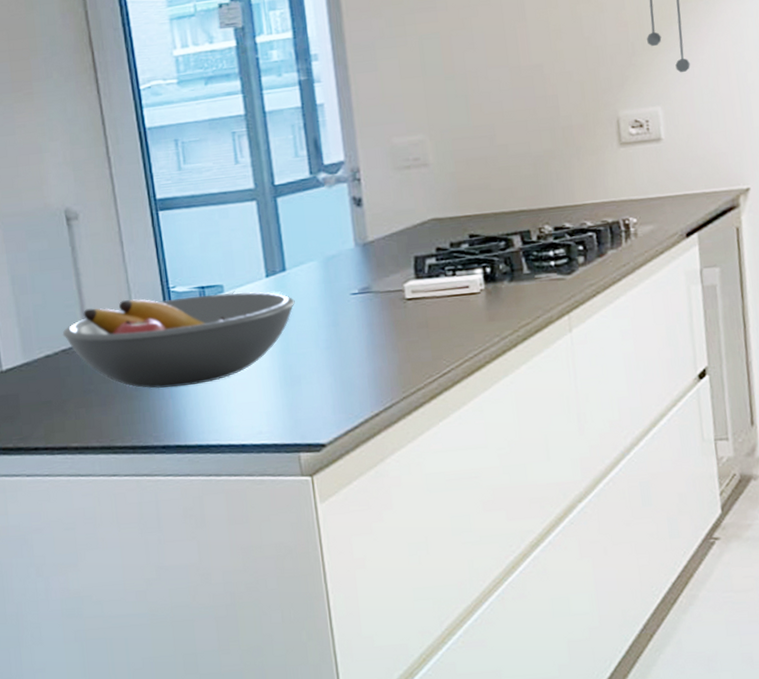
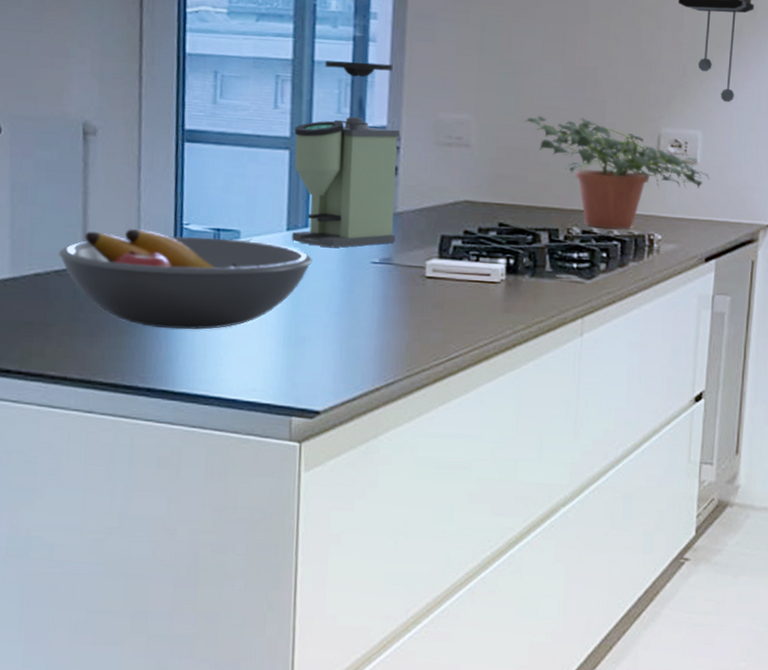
coffee grinder: none [258,101,371,287] -> present [292,60,400,248]
potted plant: none [479,116,678,223] -> present [525,116,709,230]

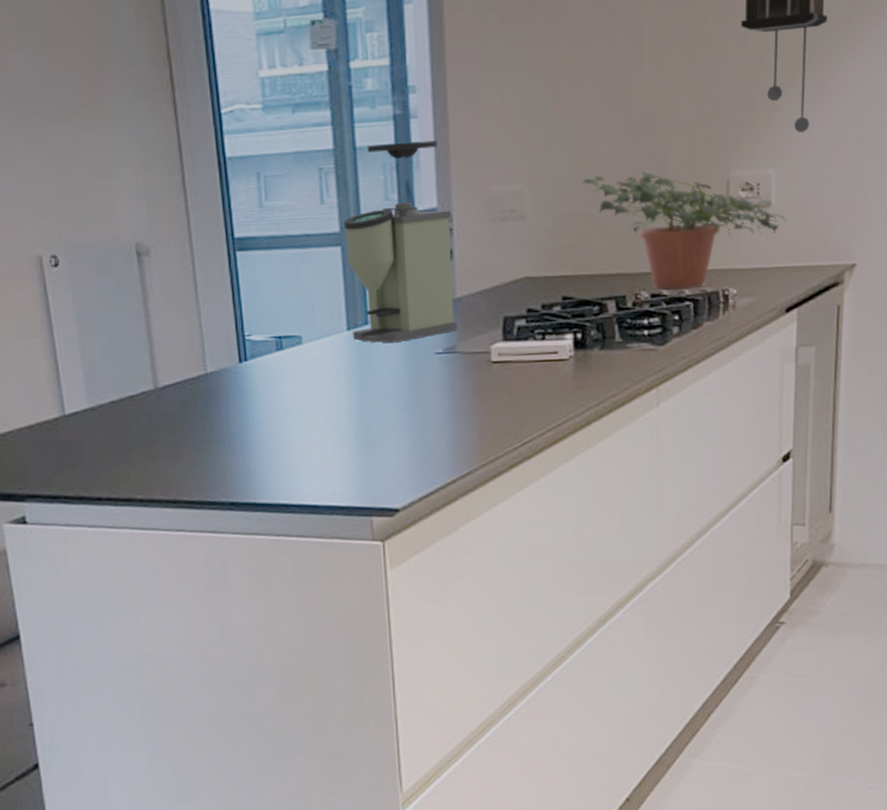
fruit bowl: present [58,228,313,330] -> none [129,344,376,443]

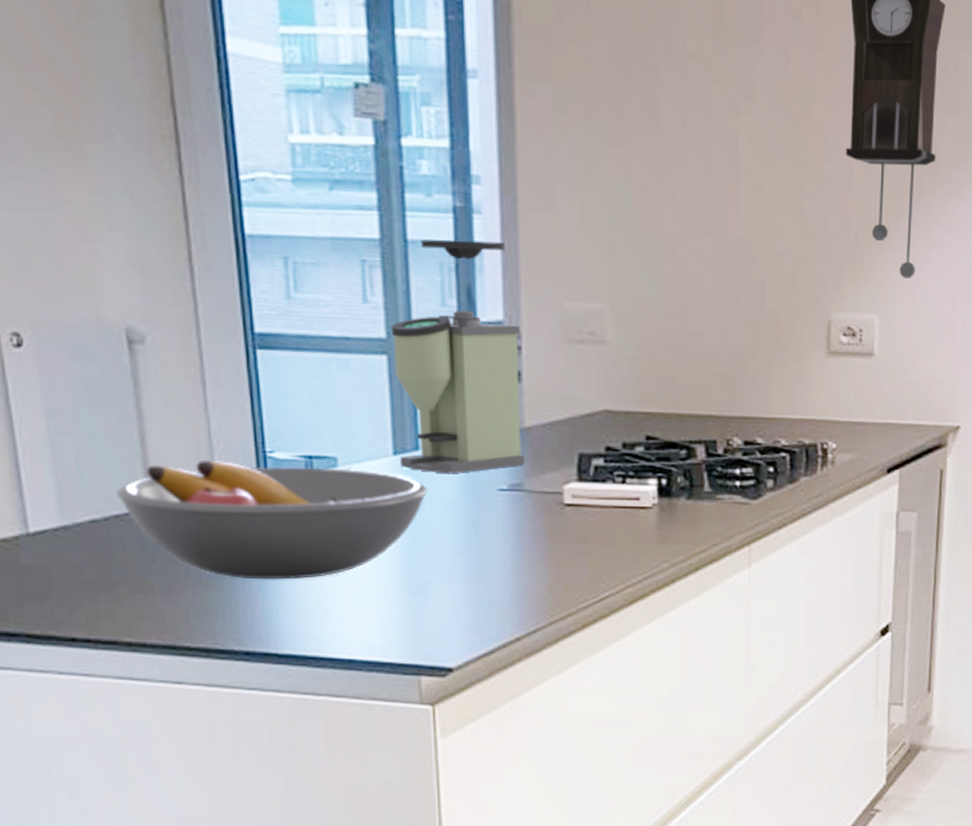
fruit bowl: none [129,344,376,443] -> present [116,459,428,580]
potted plant: present [581,171,786,290] -> none [669,302,889,439]

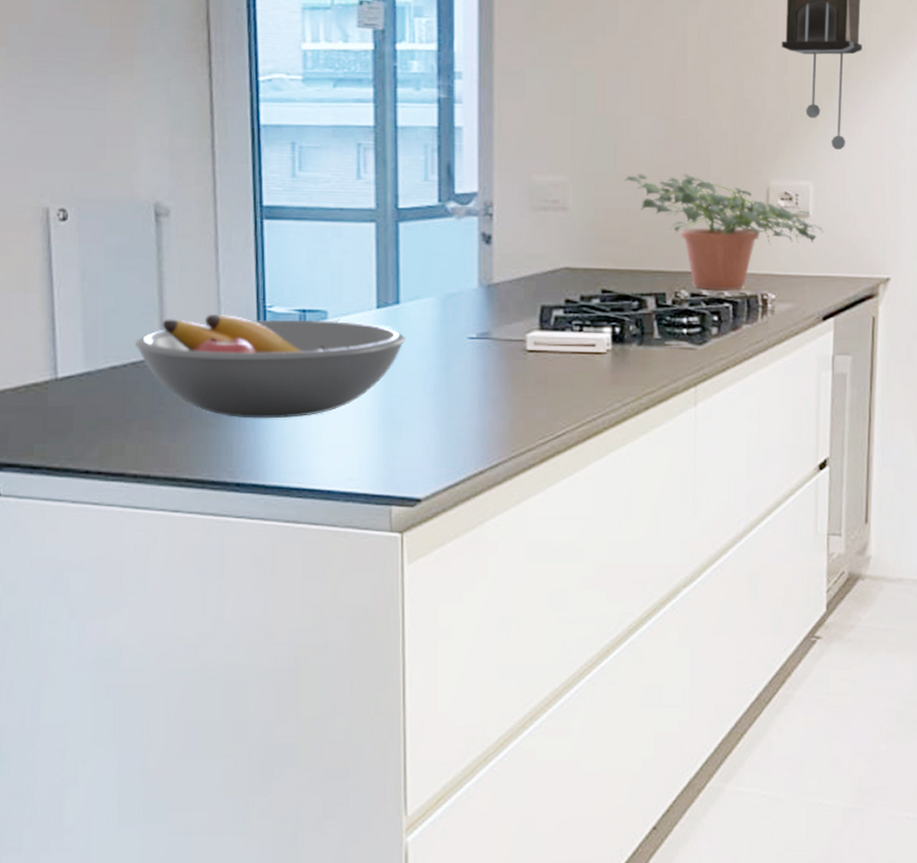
coffee grinder: present [391,239,525,474] -> none [380,125,492,325]
potted plant: none [669,302,889,439] -> present [624,174,823,291]

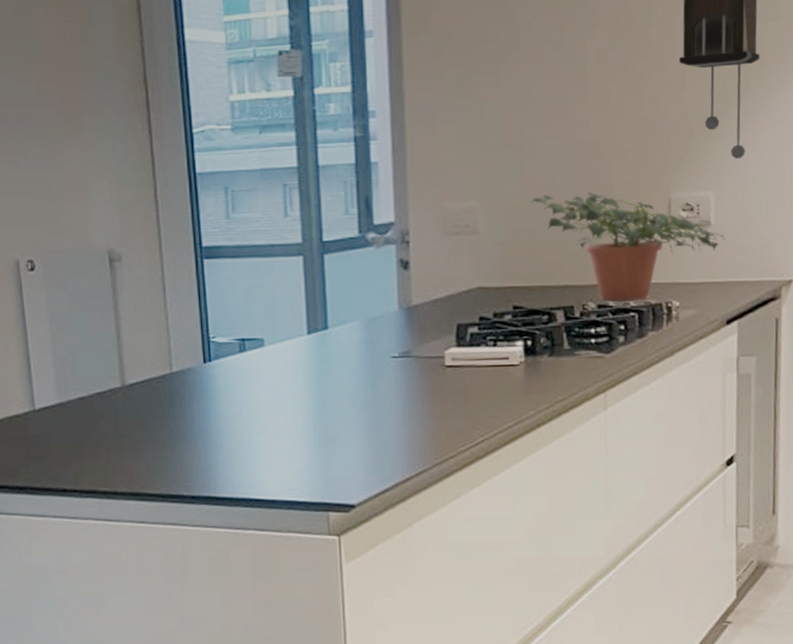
fruit bowl: present [134,313,406,419] -> none [98,346,335,439]

